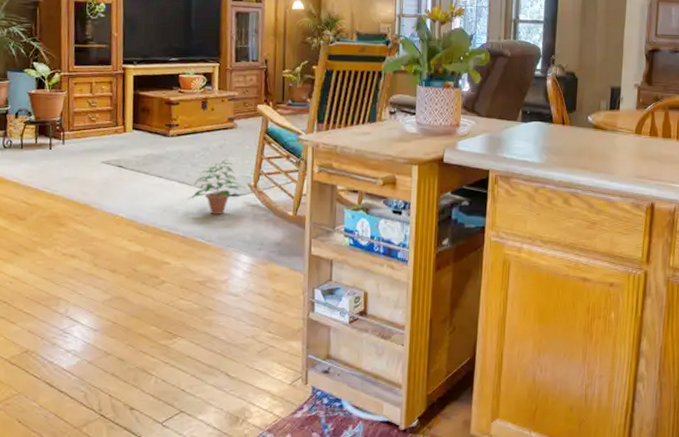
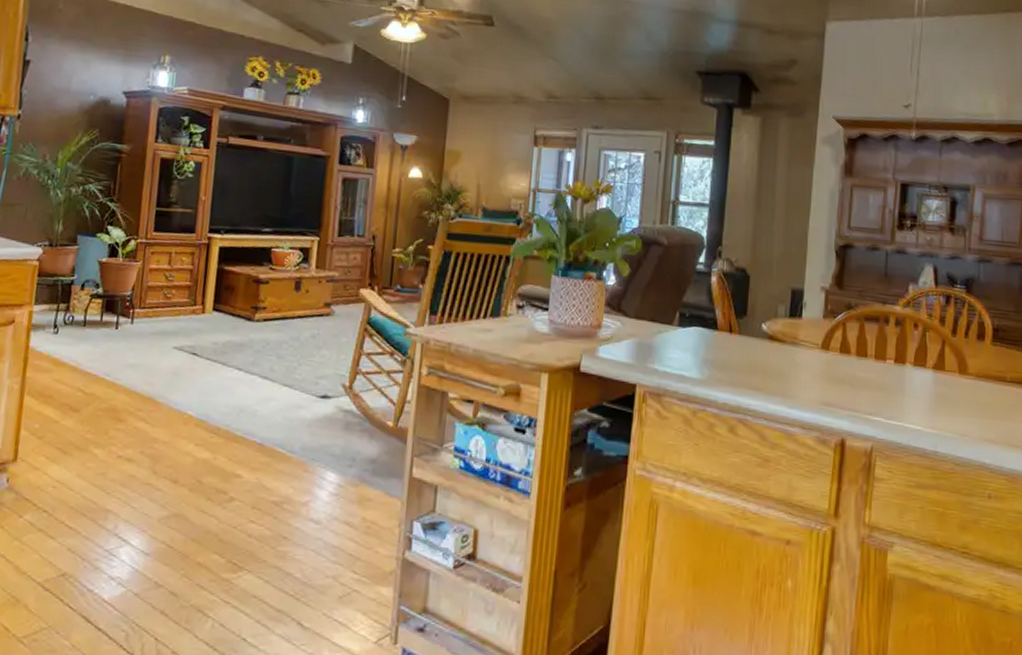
potted plant: present [186,159,246,214] -> none [268,352,339,420]

